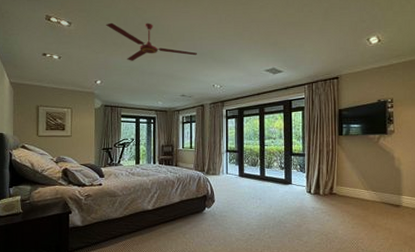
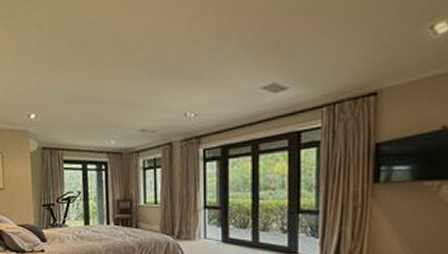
ceiling fan: present [106,22,197,61] -> none [37,27,161,85]

